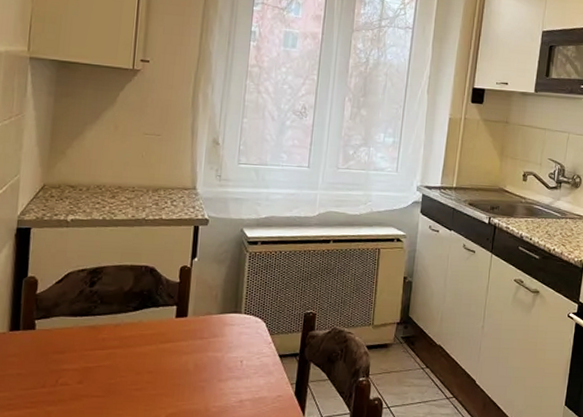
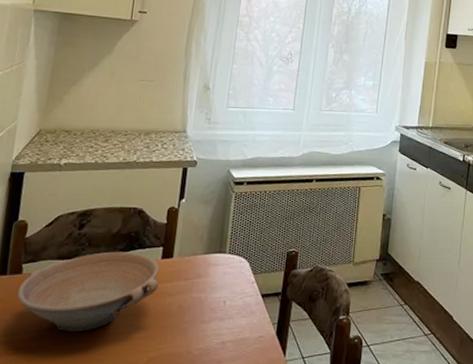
bowl: none [31,309,174,388] -> present [17,251,159,332]

